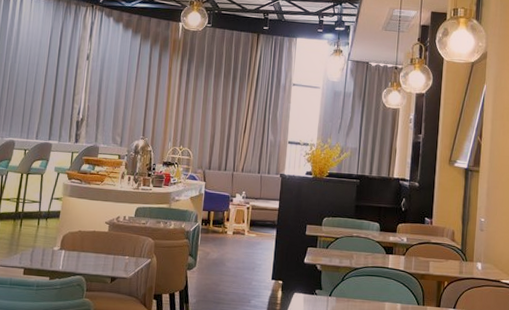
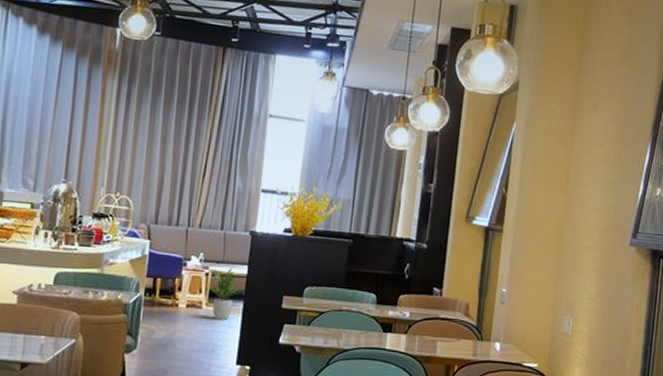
potted plant: none [250,203,274,244] -> present [209,268,241,320]

